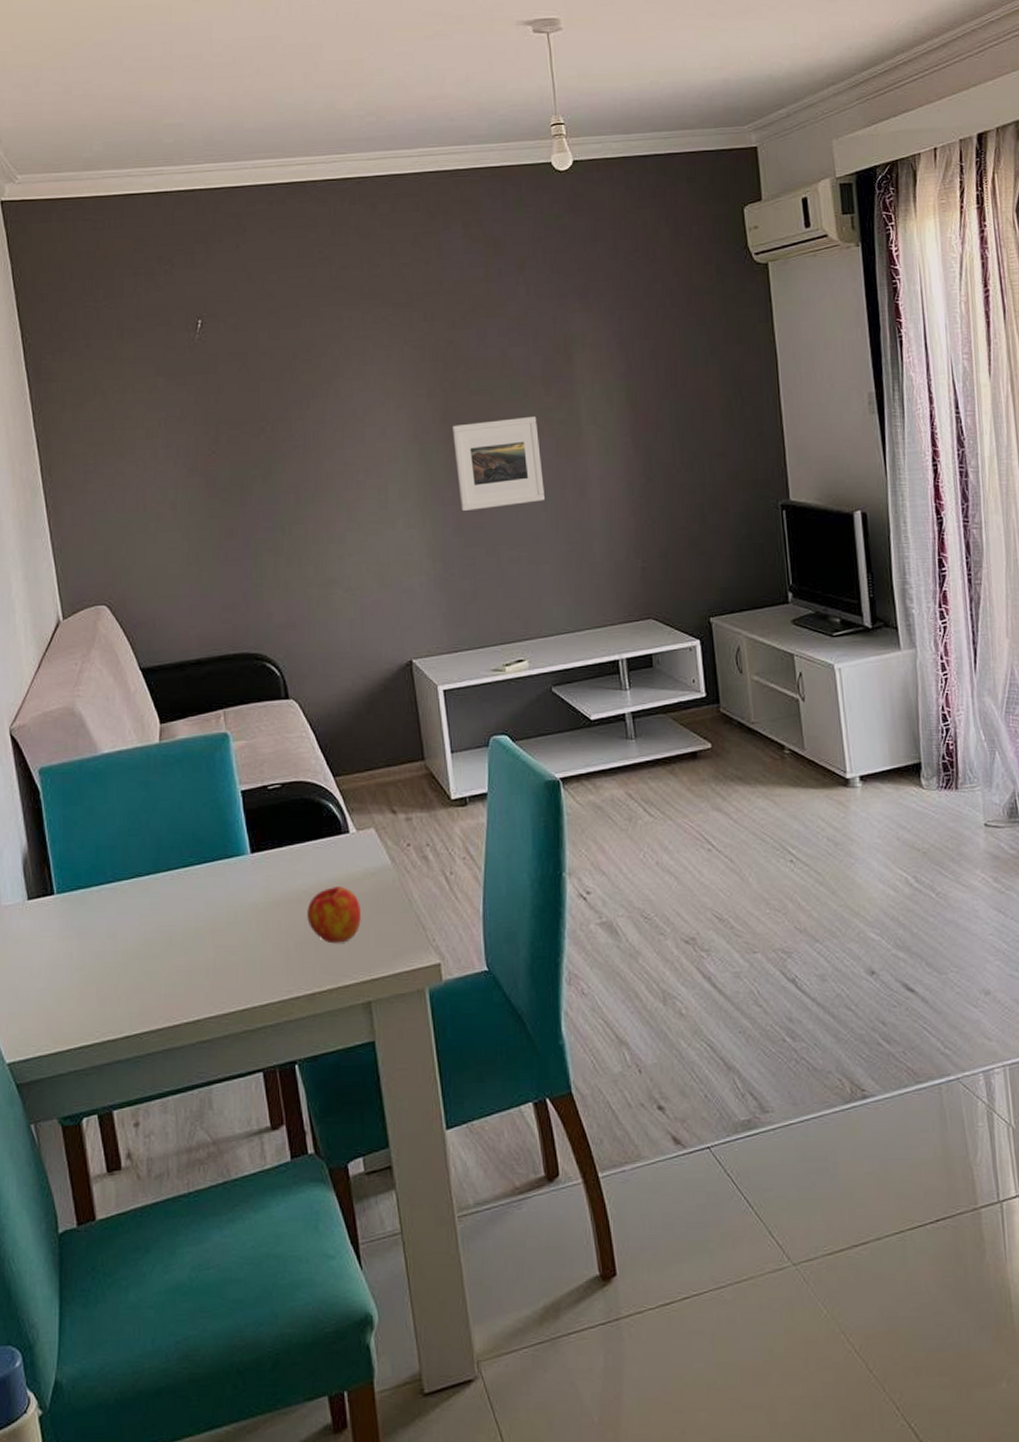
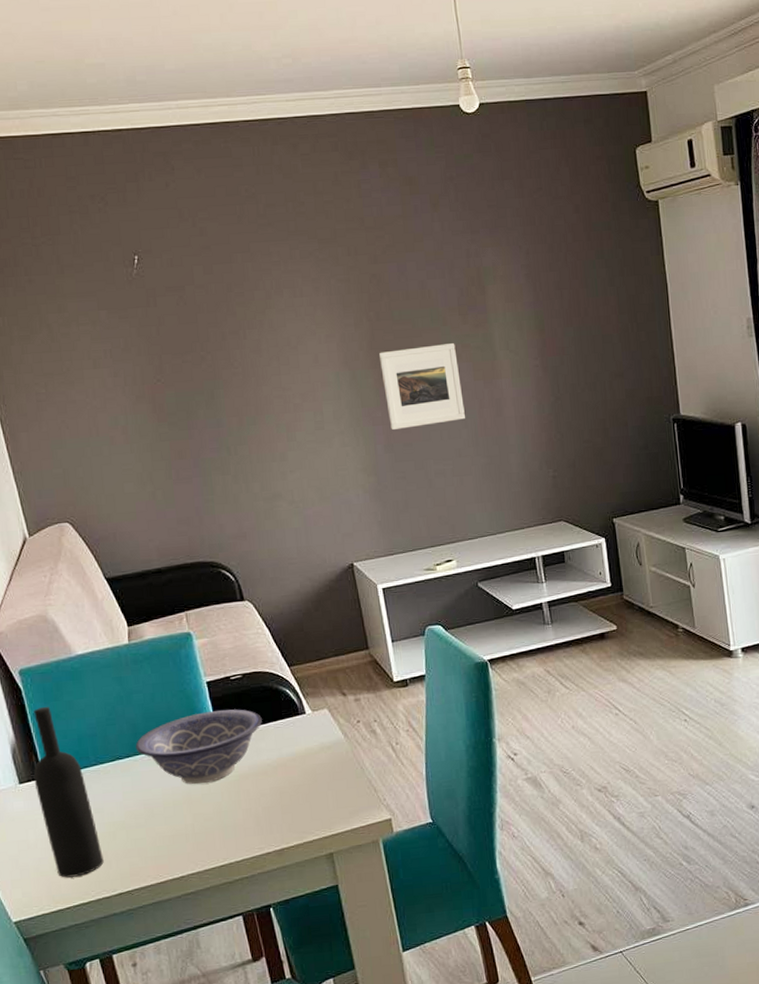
wine bottle: none [44,812,112,1014] -> present [33,707,104,878]
decorative bowl: none [158,823,300,911] -> present [135,709,262,785]
apple: present [307,886,361,944] -> none [272,759,320,807]

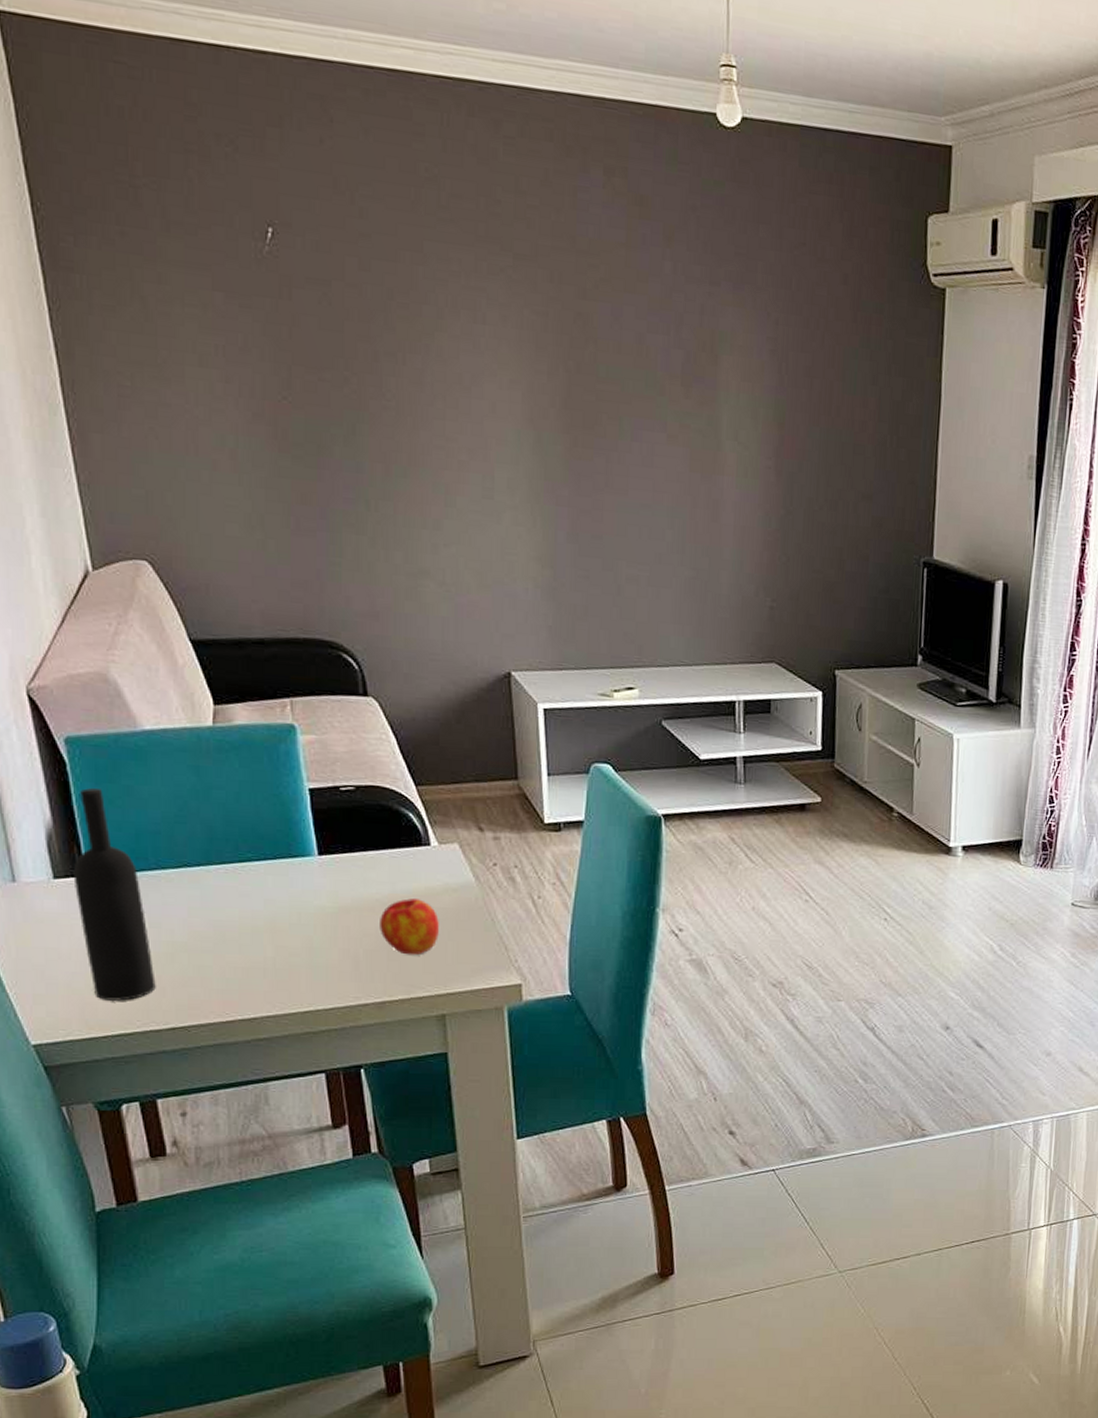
decorative bowl: present [135,709,262,785] -> none [210,824,375,912]
apple: none [272,759,320,807] -> present [380,898,439,955]
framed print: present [378,343,465,431] -> none [573,414,673,518]

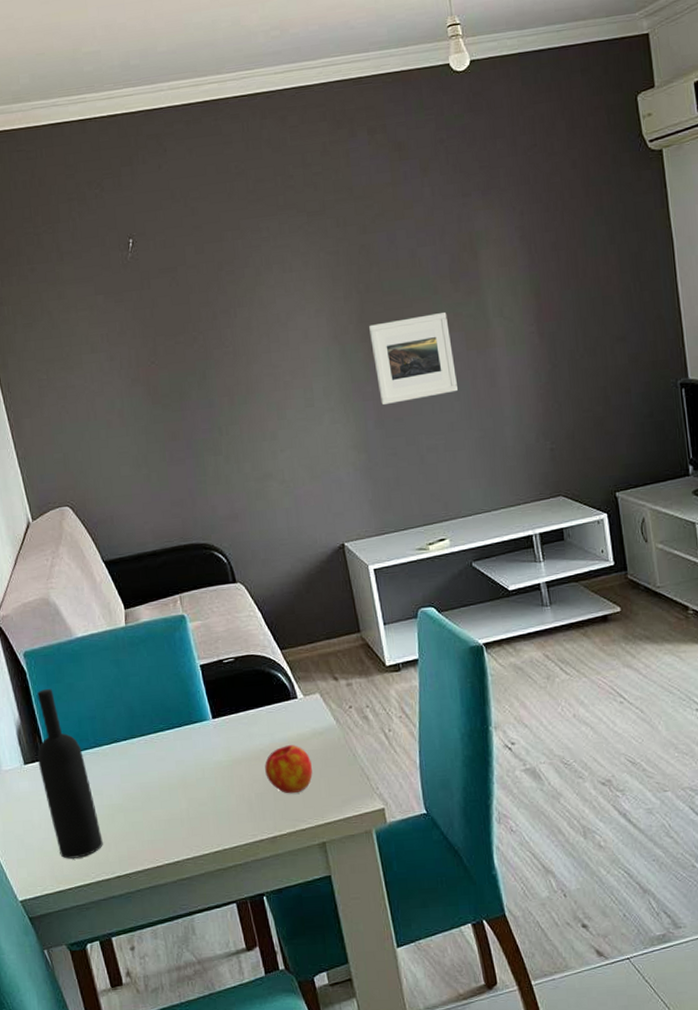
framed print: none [573,414,673,518] -> present [368,312,458,406]

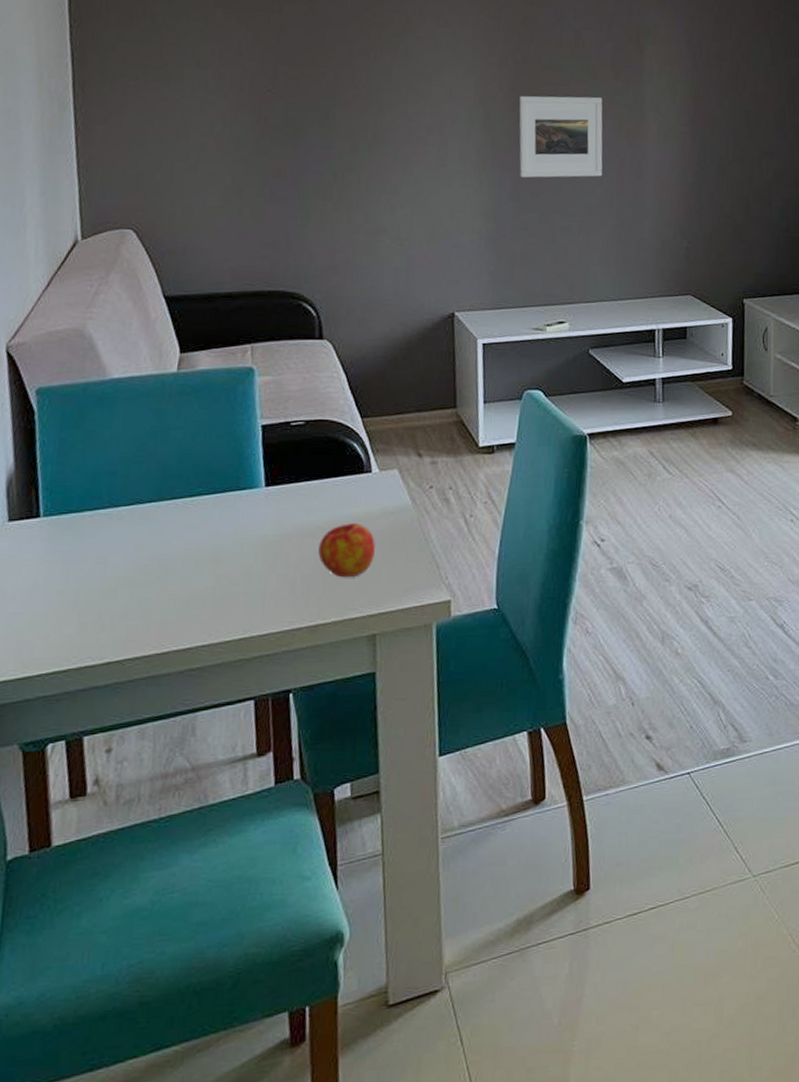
wine bottle: present [37,689,103,859] -> none [27,434,96,639]

